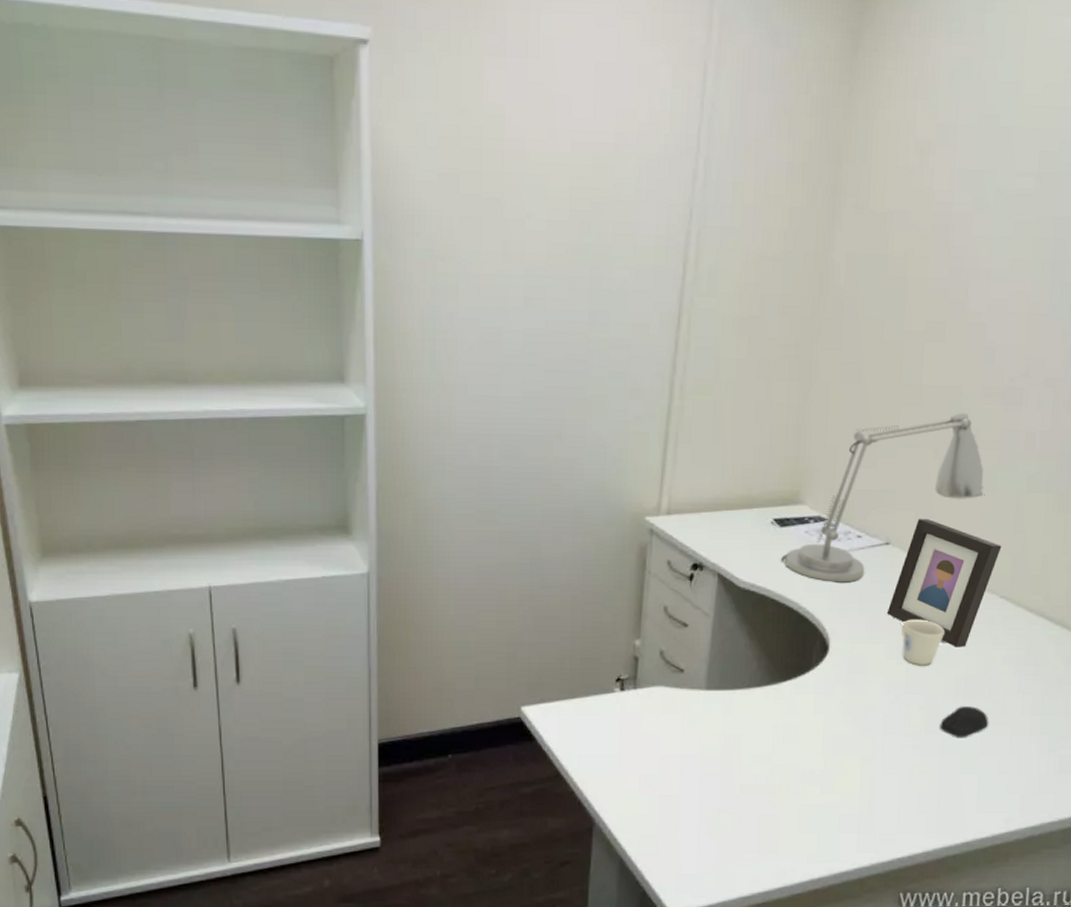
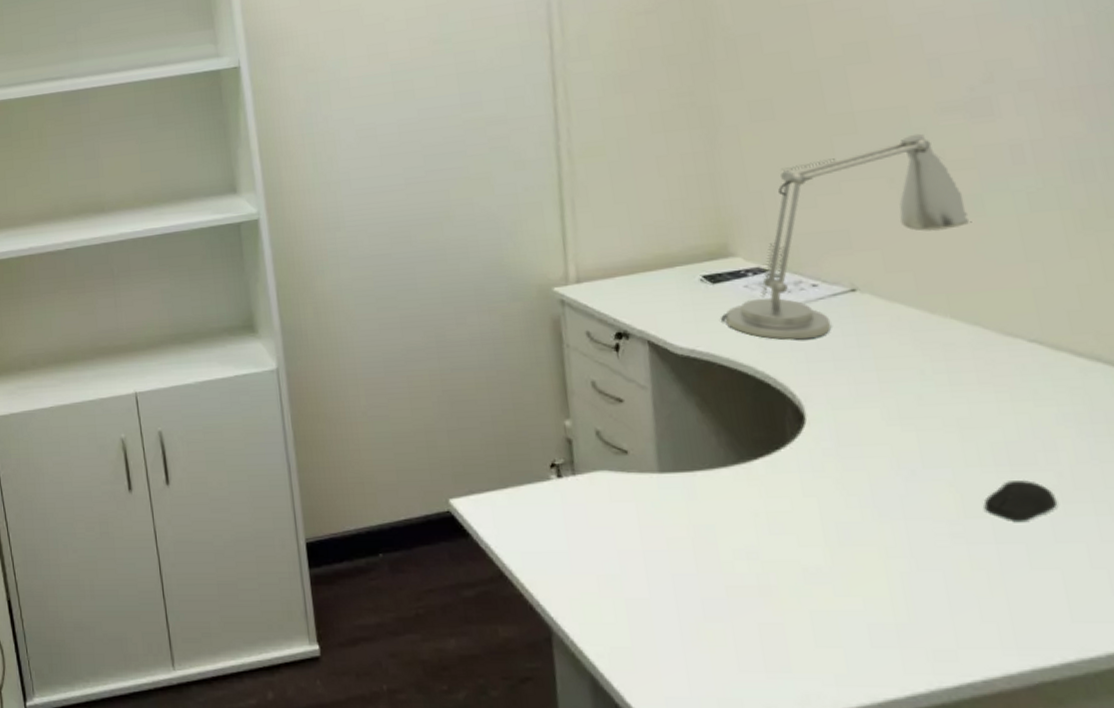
picture frame: present [886,518,1002,647] -> none [872,256,1014,407]
mug: present [902,619,944,666] -> none [897,375,960,433]

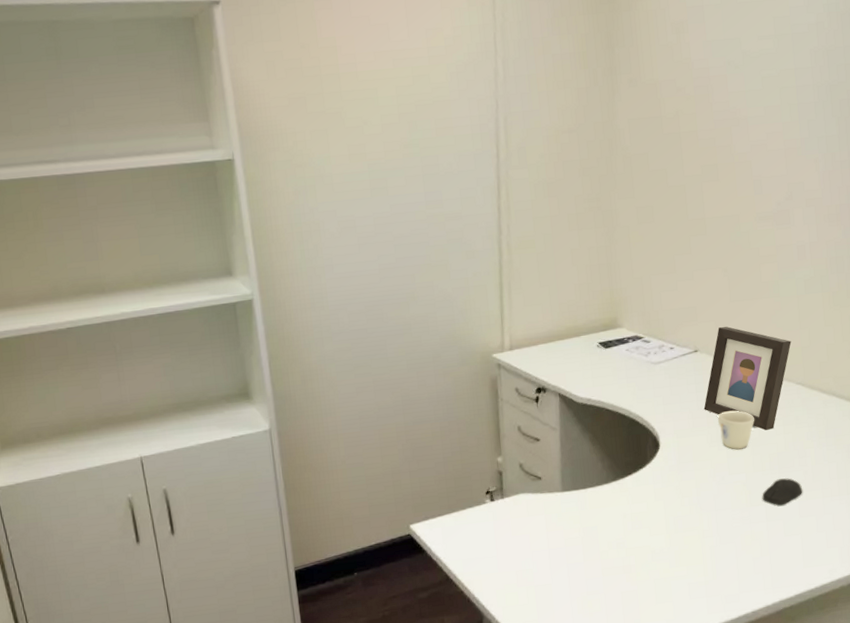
desk lamp: present [721,133,972,340] -> none [610,235,771,389]
picture frame: none [872,256,1014,407] -> present [703,326,792,430]
mug: none [897,375,960,433] -> present [718,410,754,450]

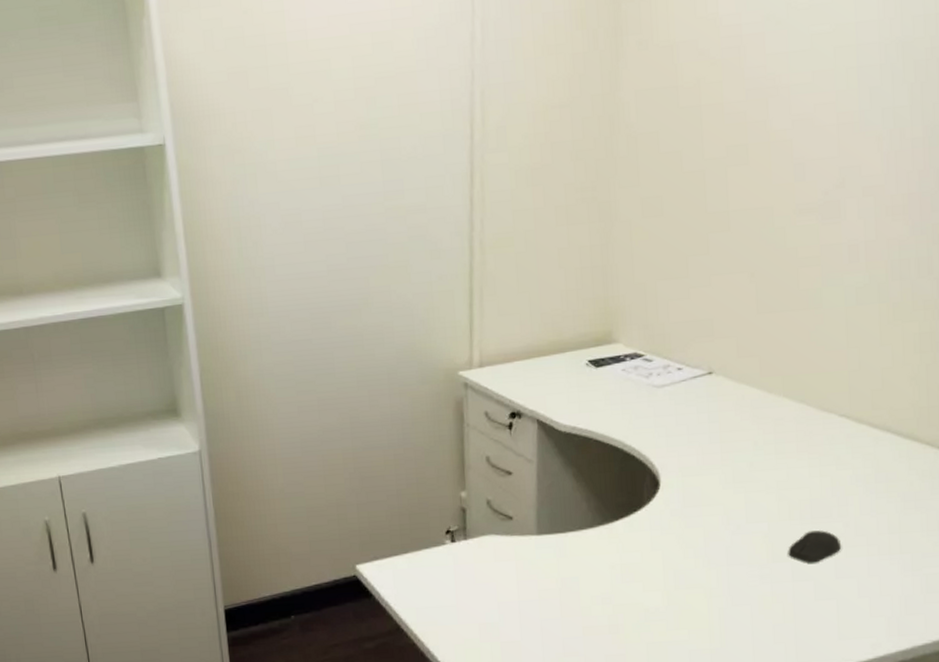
picture frame: present [703,326,792,430] -> none [717,343,835,471]
mug: present [718,410,754,450] -> none [735,446,782,494]

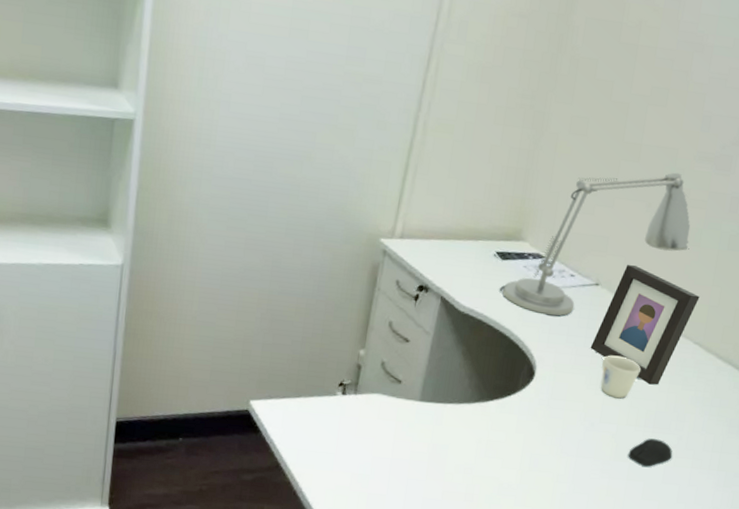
desk lamp: none [600,232,811,418] -> present [500,172,691,316]
picture frame: none [717,343,835,471] -> present [590,264,700,385]
mug: none [735,446,782,494] -> present [600,355,641,399]

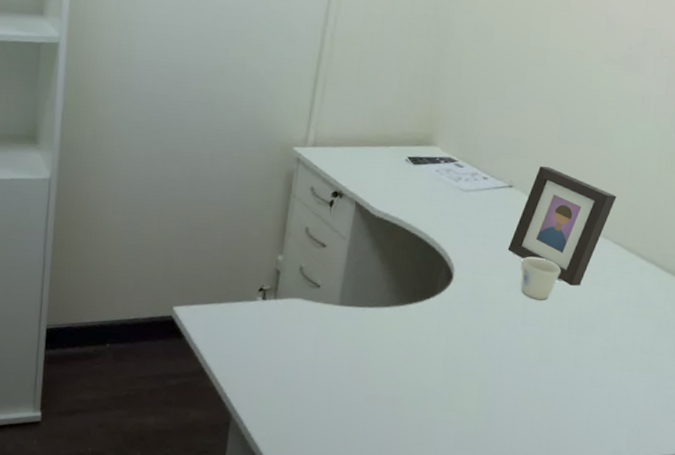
desk lamp: present [500,172,691,316] -> none [413,74,603,219]
computer mouse: present [628,438,673,467] -> none [553,340,600,369]

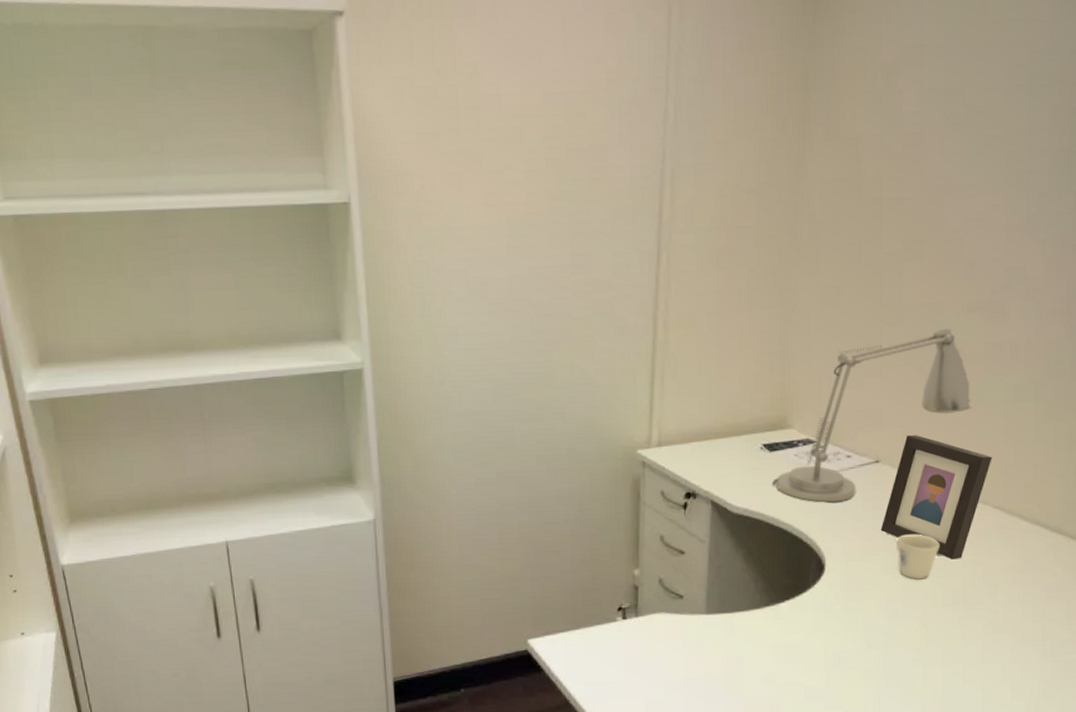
desk lamp: none [413,74,603,219] -> present [773,328,973,503]

